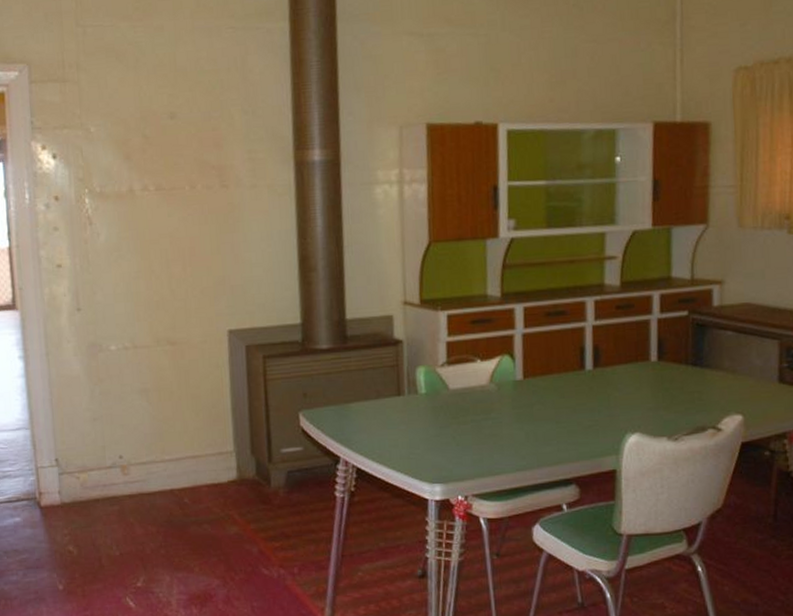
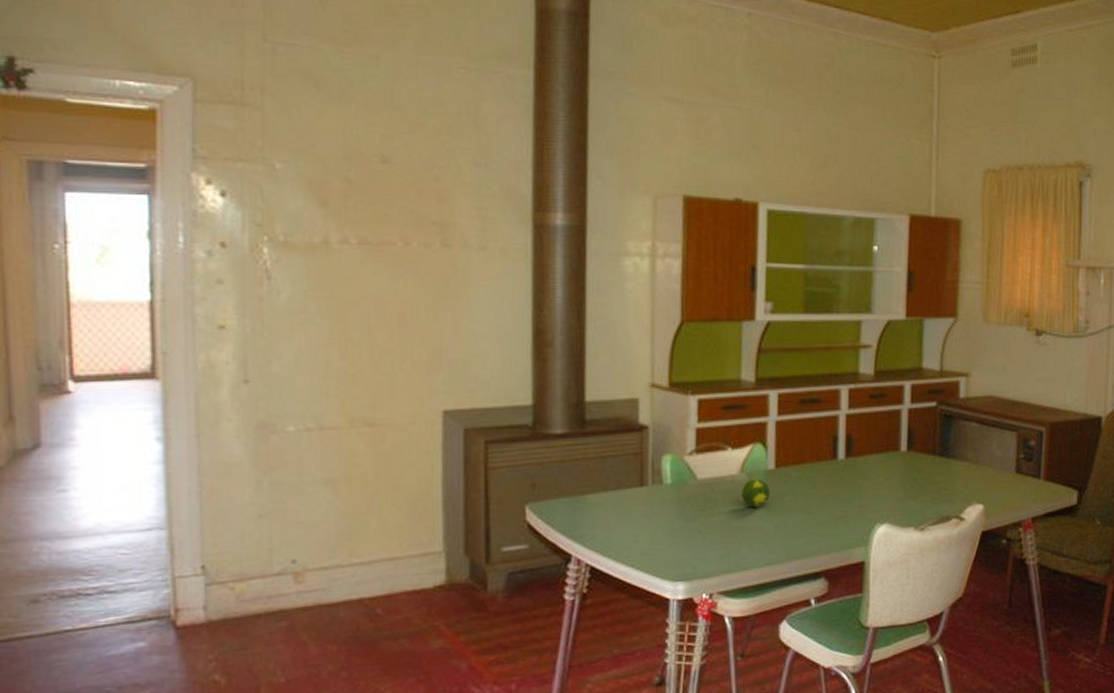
fruit: none [491,388,520,417] -> present [741,477,771,508]

